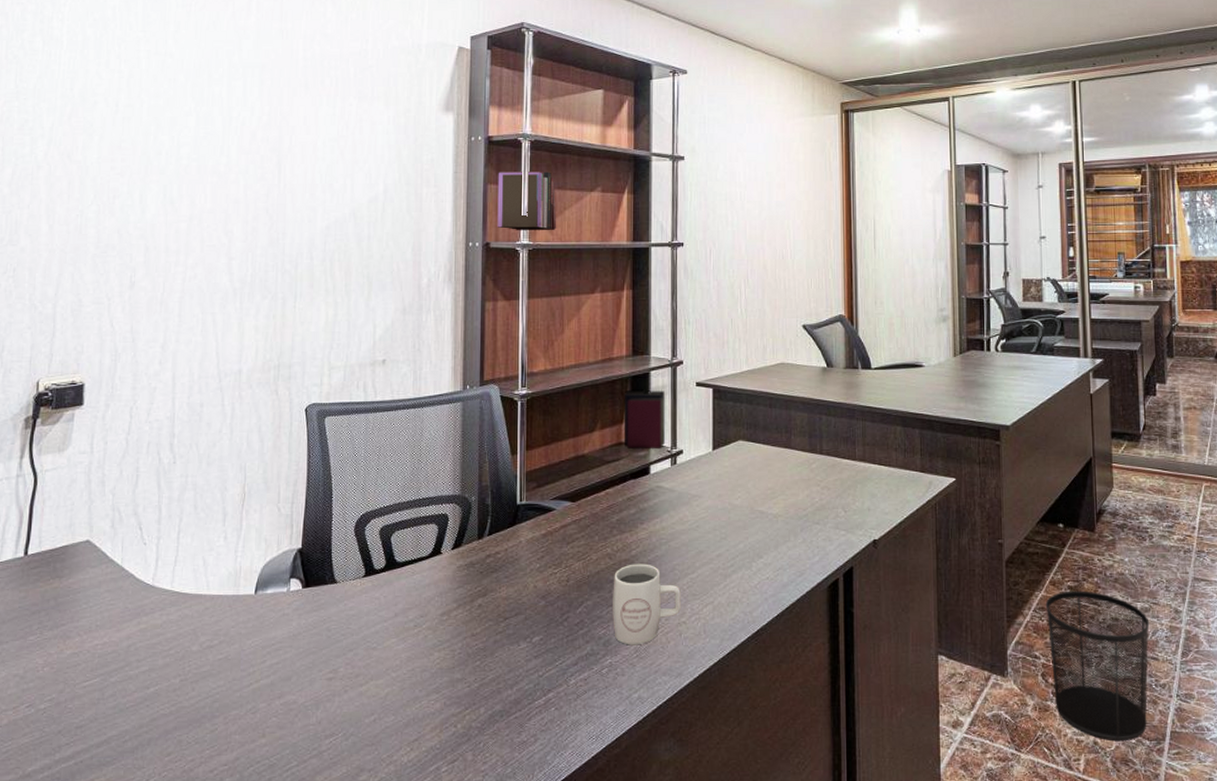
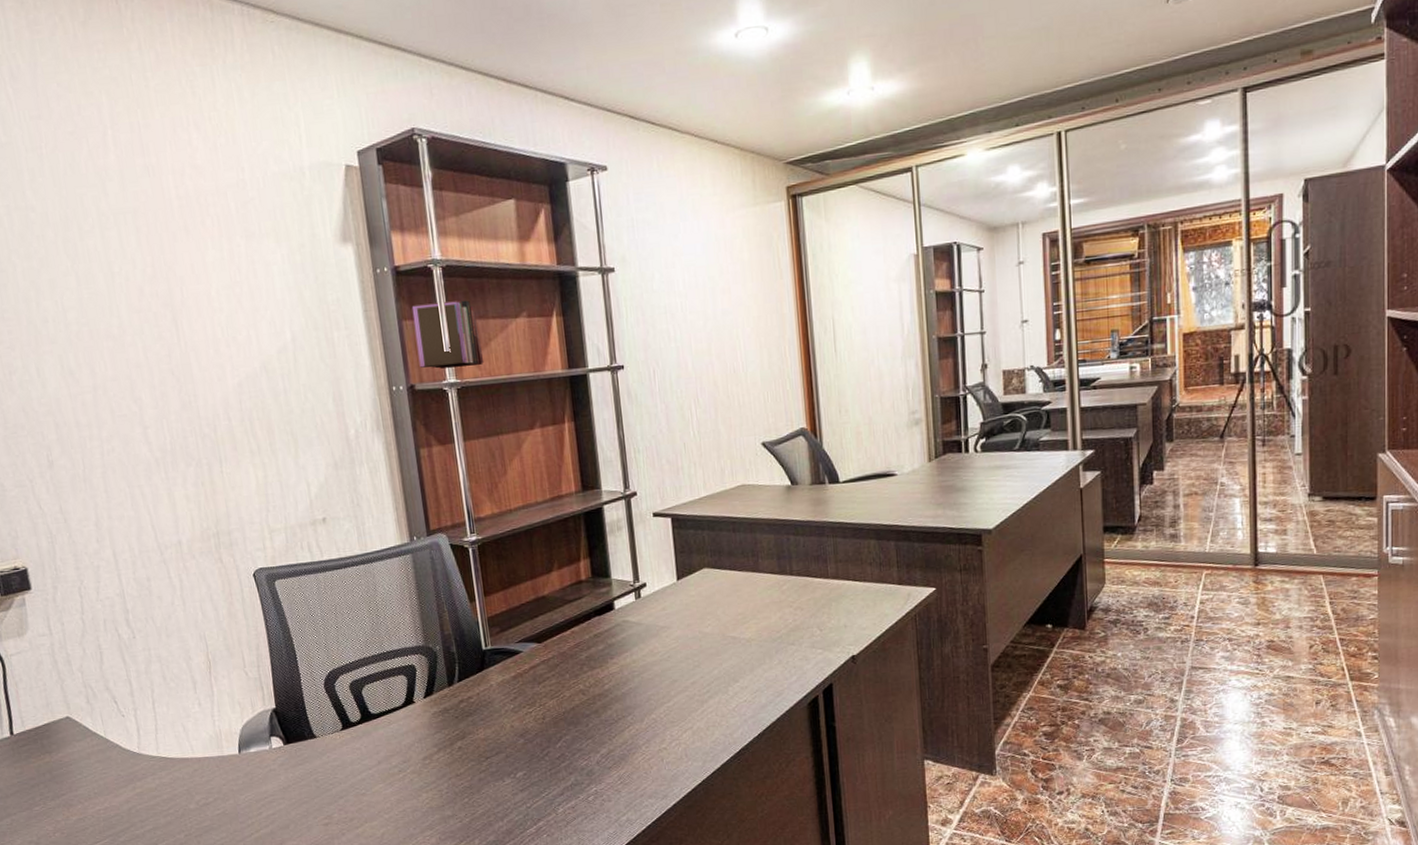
mug: present [613,563,681,645] -> none [589,696,660,774]
books: present [625,390,666,450] -> none [579,524,628,587]
waste bin: present [1045,590,1150,740] -> none [1033,688,1144,826]

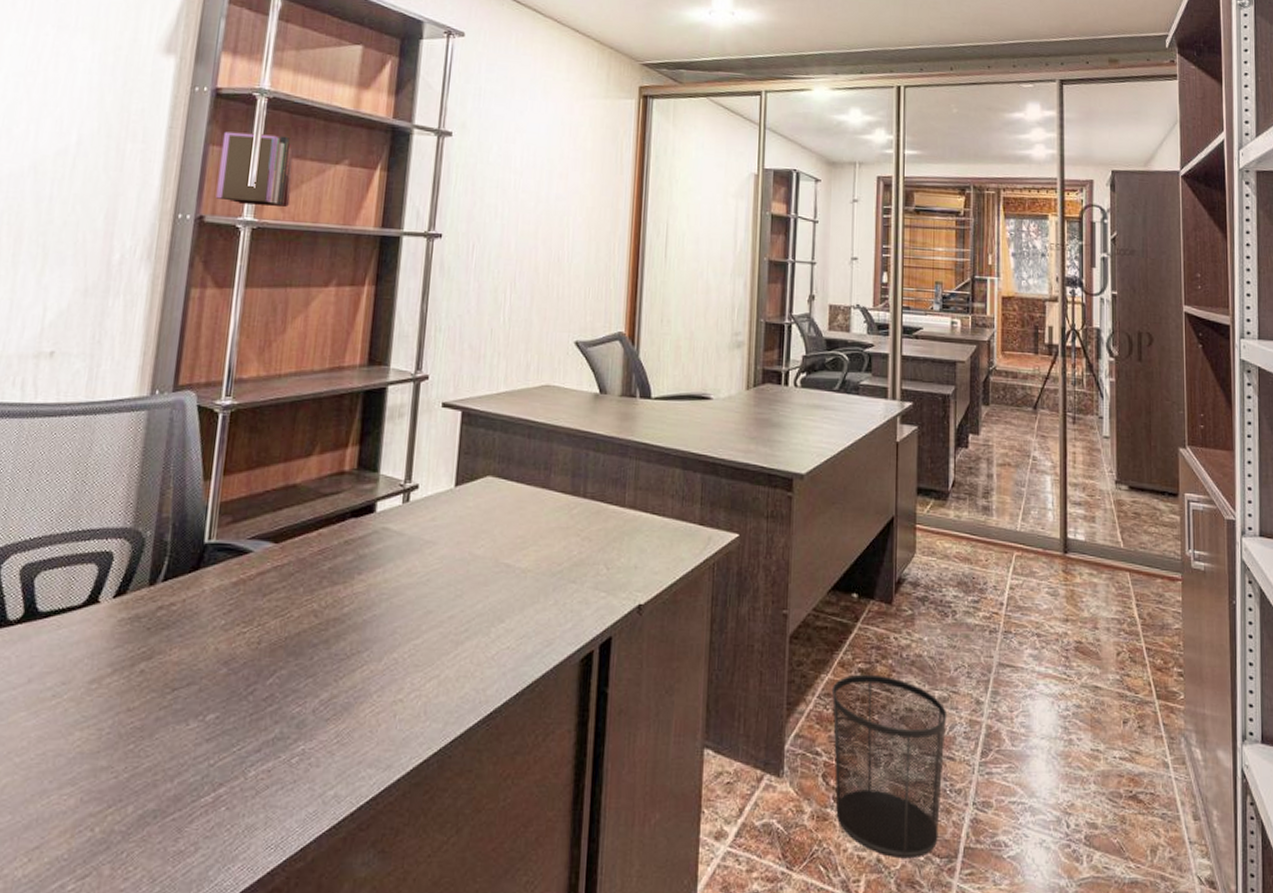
waste bin: none [1033,688,1144,826] -> present [831,674,947,857]

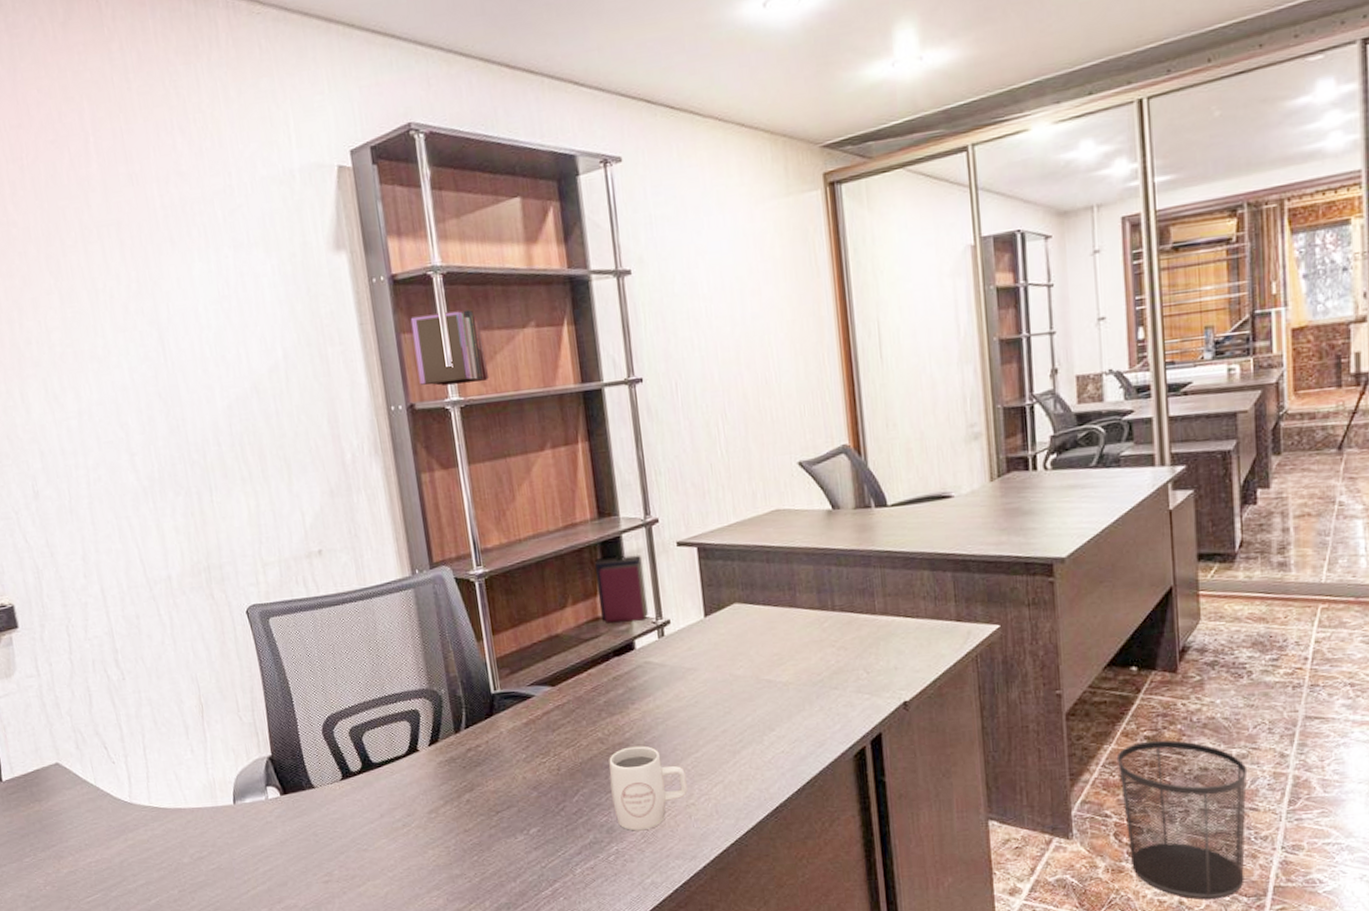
mug: none [311,624,400,728] -> present [609,745,688,831]
books: none [347,408,404,483] -> present [595,554,649,625]

